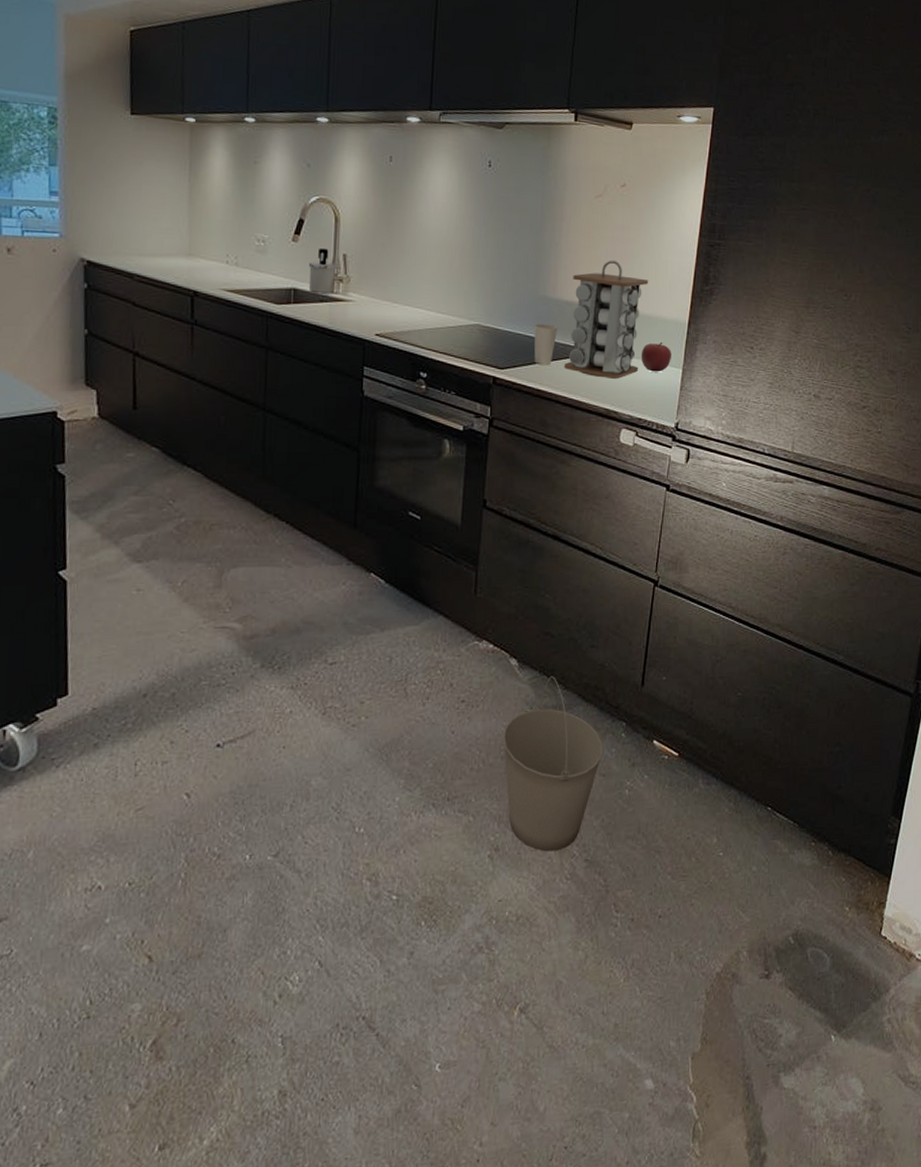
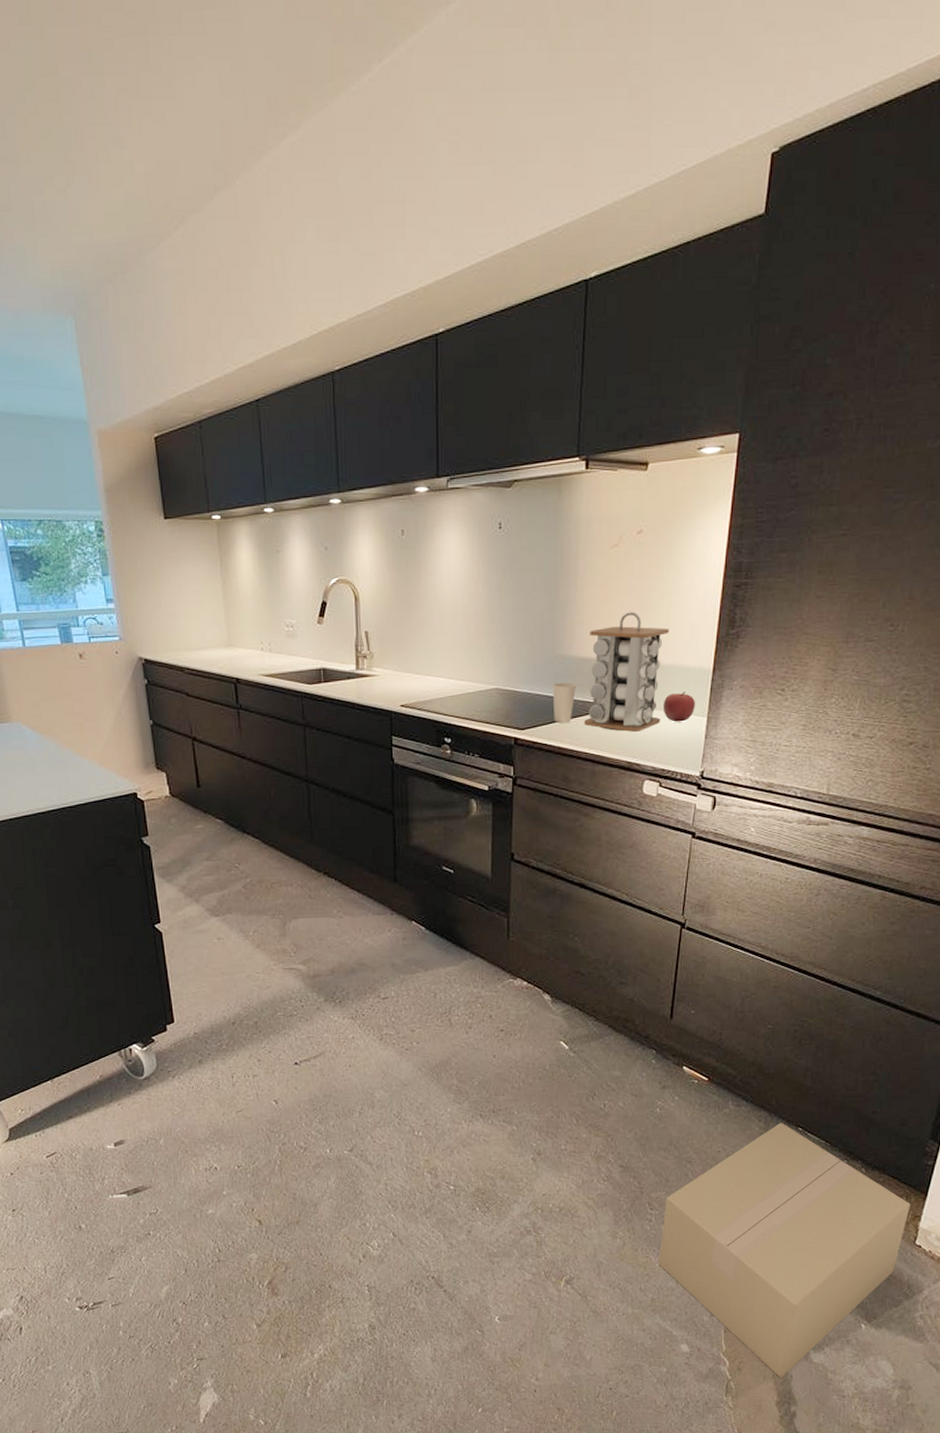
soap dispenser: present [309,247,337,293] -> none [335,627,360,670]
bucket: present [503,676,603,852] -> none [540,1010,635,1158]
cardboard box: none [622,801,875,1111] -> present [658,1122,910,1378]

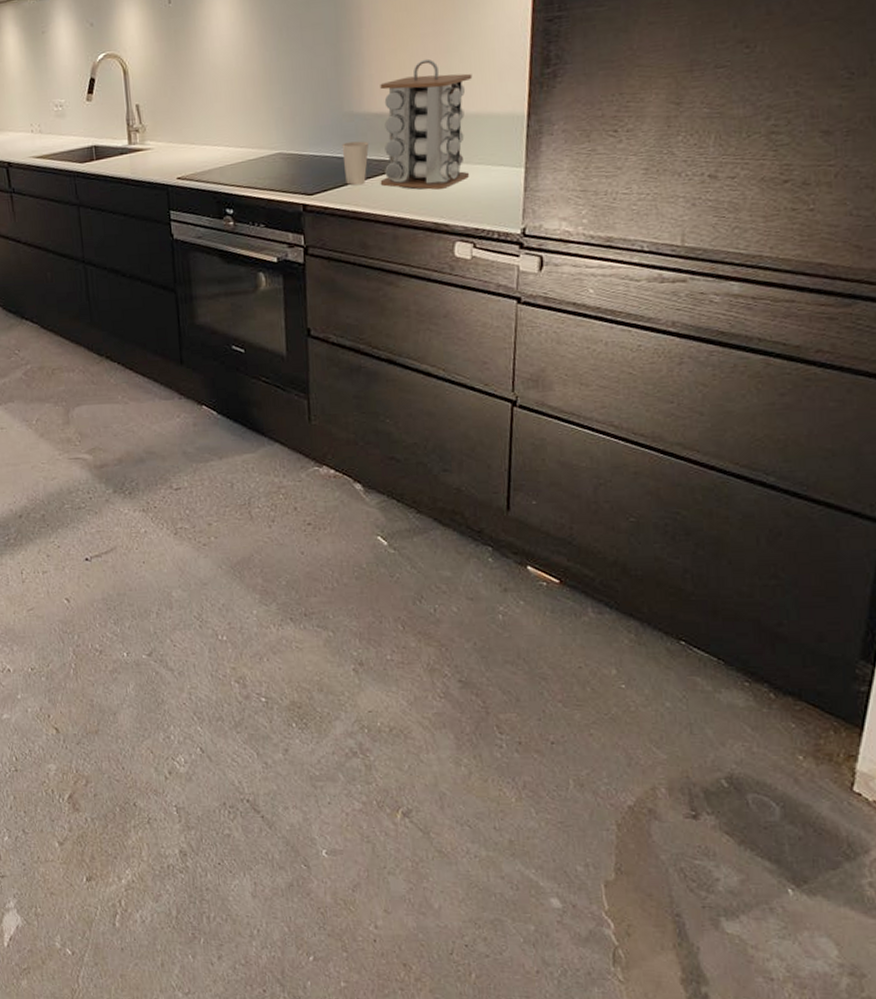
cardboard box: present [658,1122,910,1378] -> none [514,634,841,949]
fruit: present [663,692,695,722] -> none [470,141,509,176]

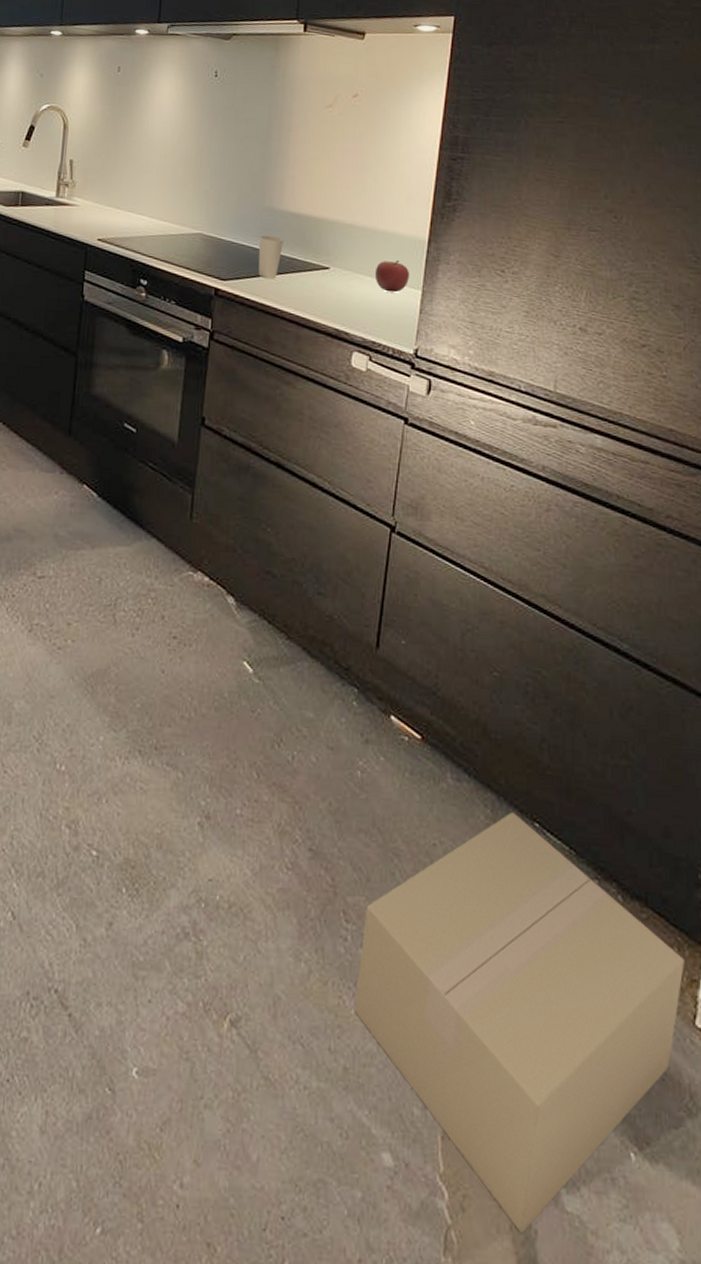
spice rack: present [380,59,473,191] -> none [290,171,383,298]
fruit: none [470,141,509,176] -> present [374,260,409,293]
cardboard box: none [514,634,841,949] -> present [354,811,685,1232]

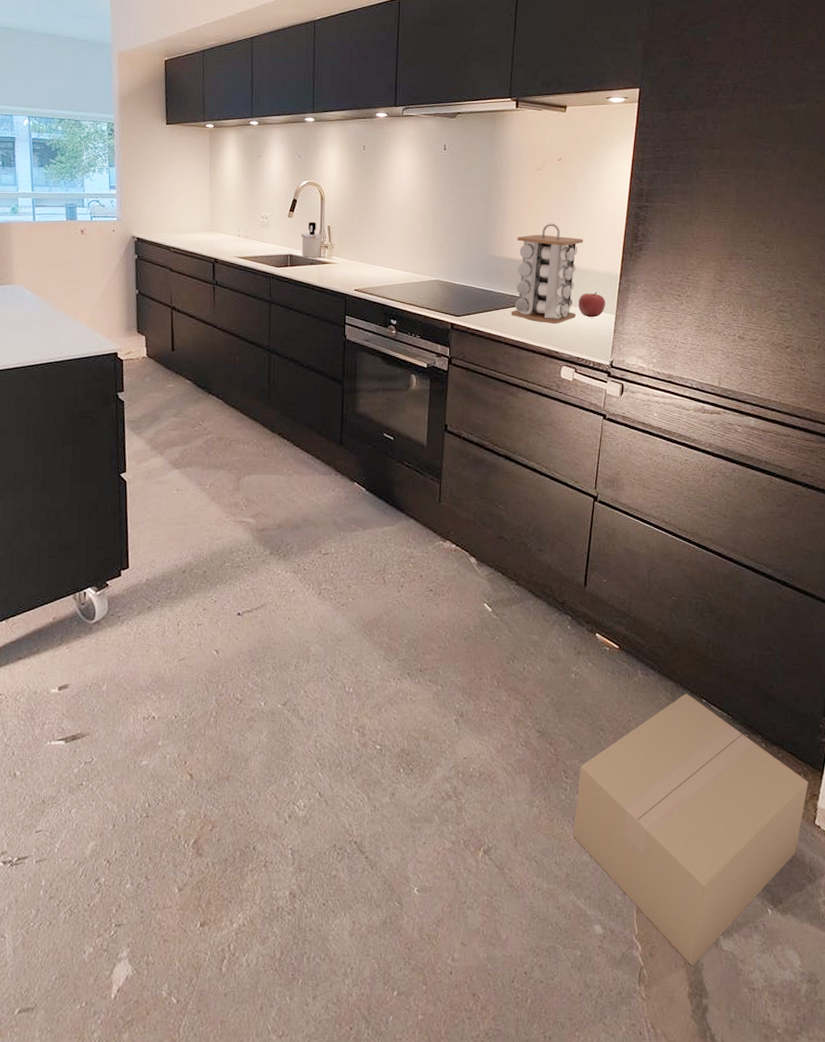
soap dispenser: none [36,153,63,197] -> present [301,221,323,257]
cup: present [258,235,285,279] -> none [485,278,506,313]
spice rack: none [290,171,383,298] -> present [511,223,584,325]

